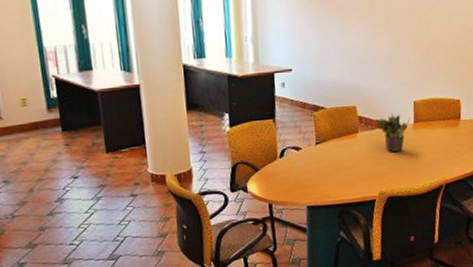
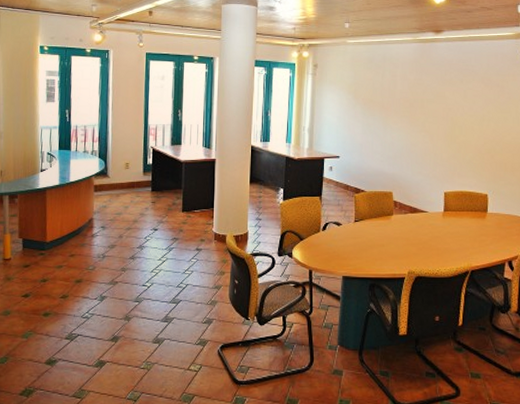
potted plant: present [375,113,410,153] -> none [408,201,440,236]

